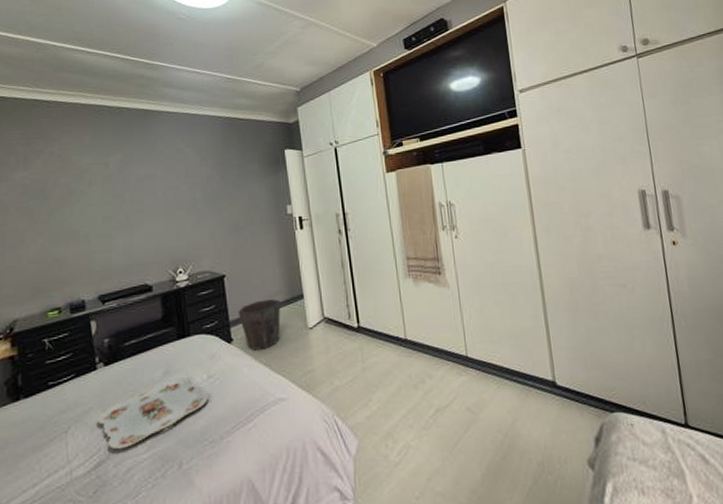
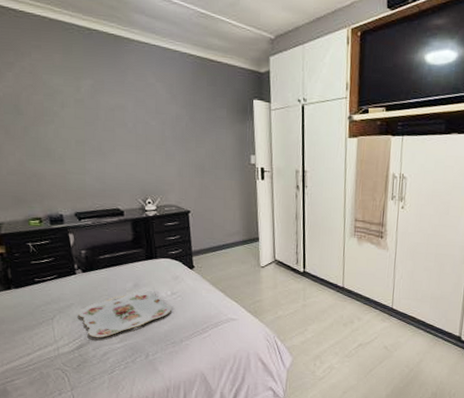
waste bin: present [238,299,281,351] -> none [200,237,237,279]

